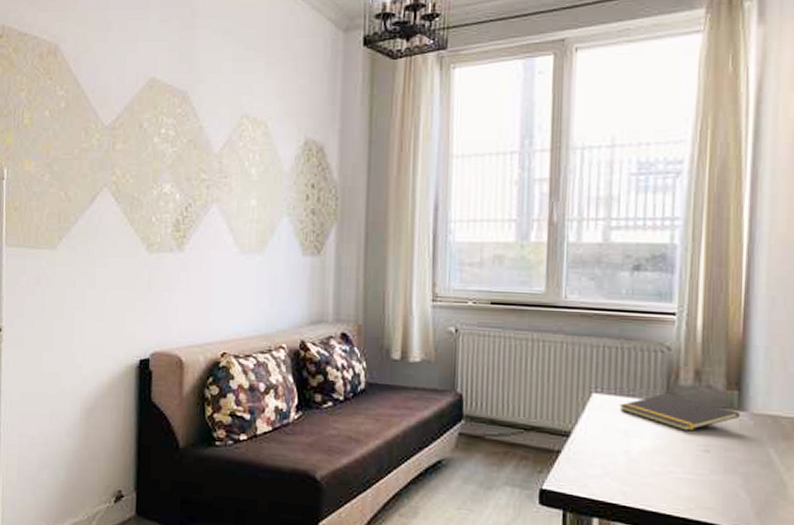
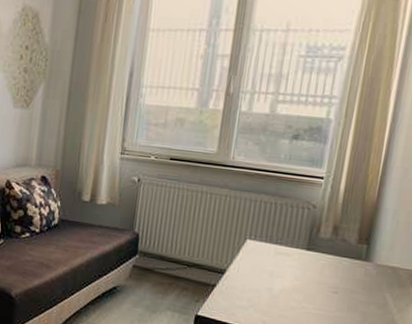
notepad: present [619,393,740,431] -> none [268,243,366,276]

